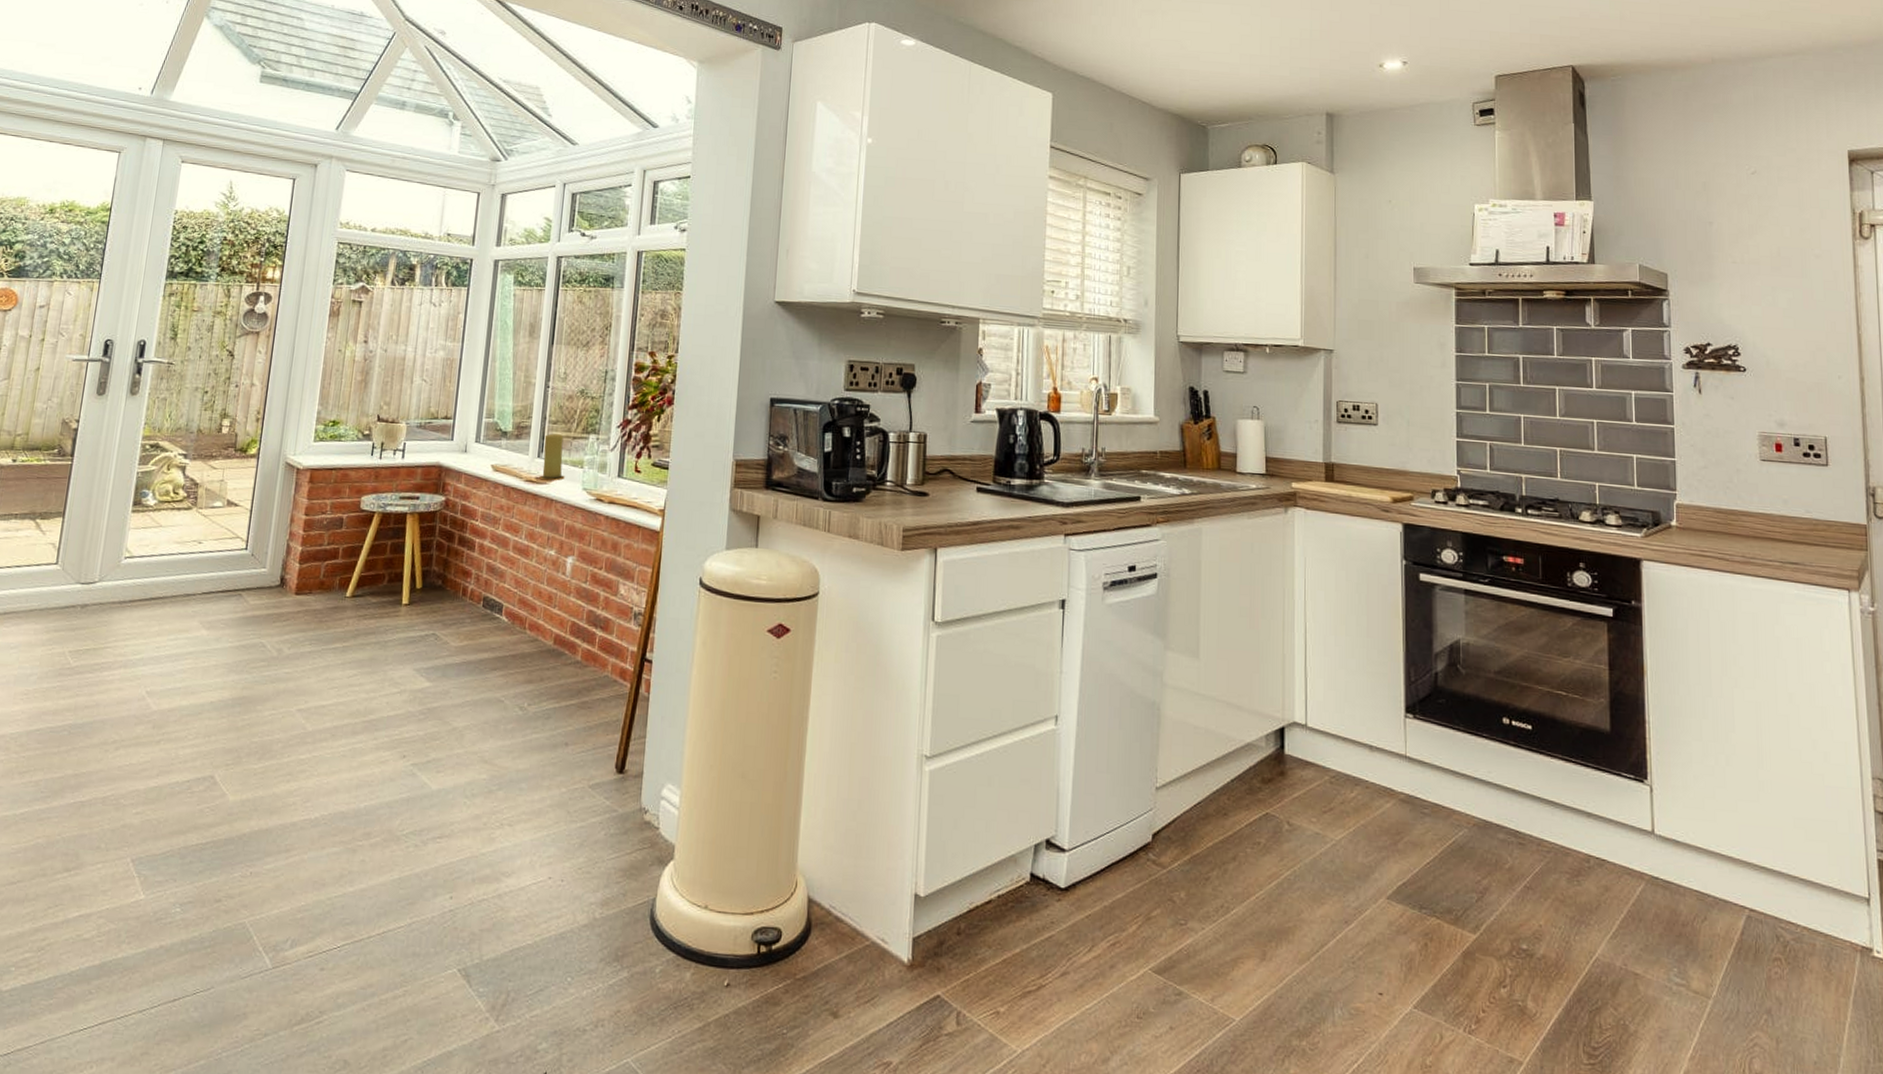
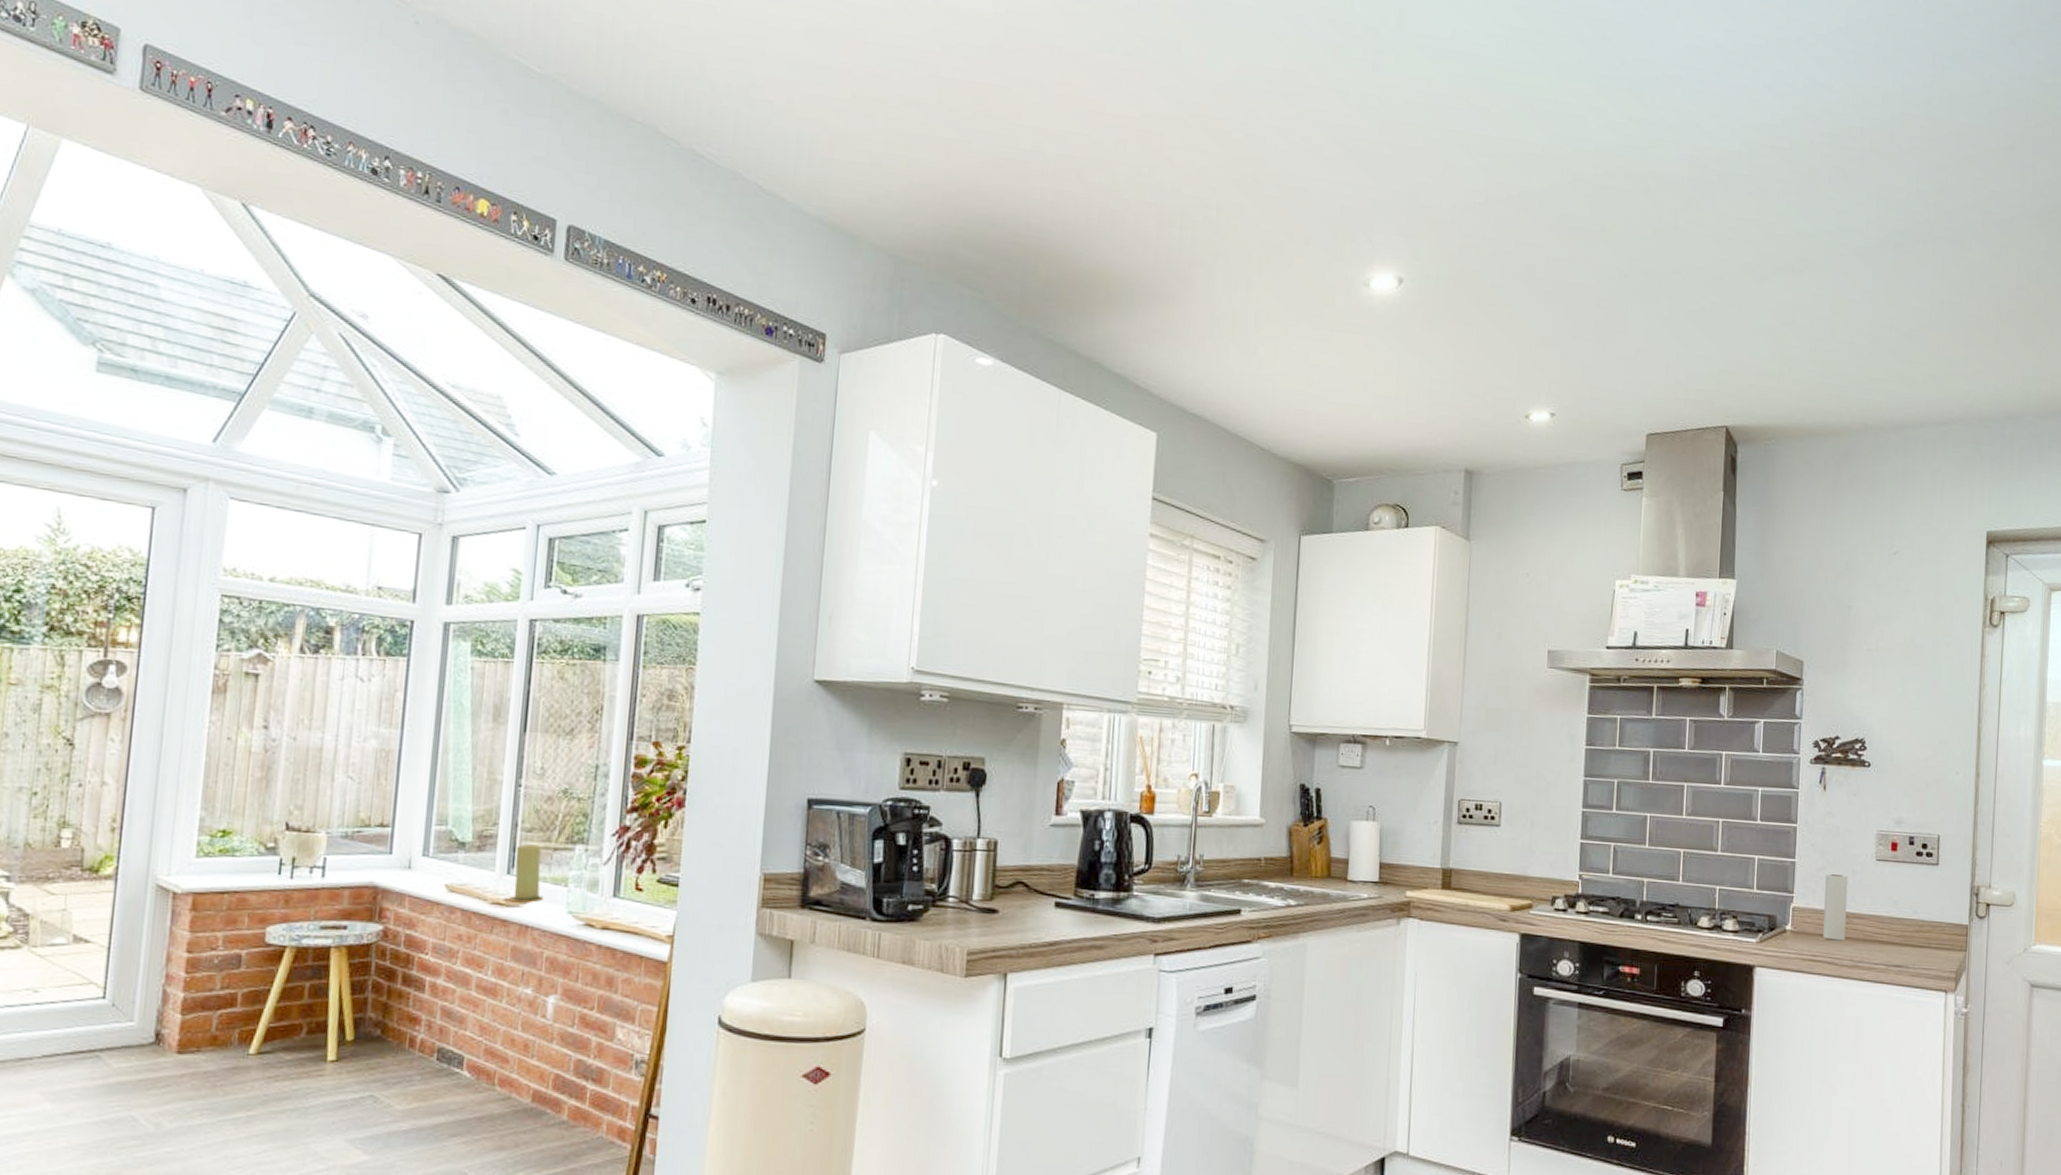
paper towel roll: none [1707,473,1735,538] -> present [1823,874,1848,941]

